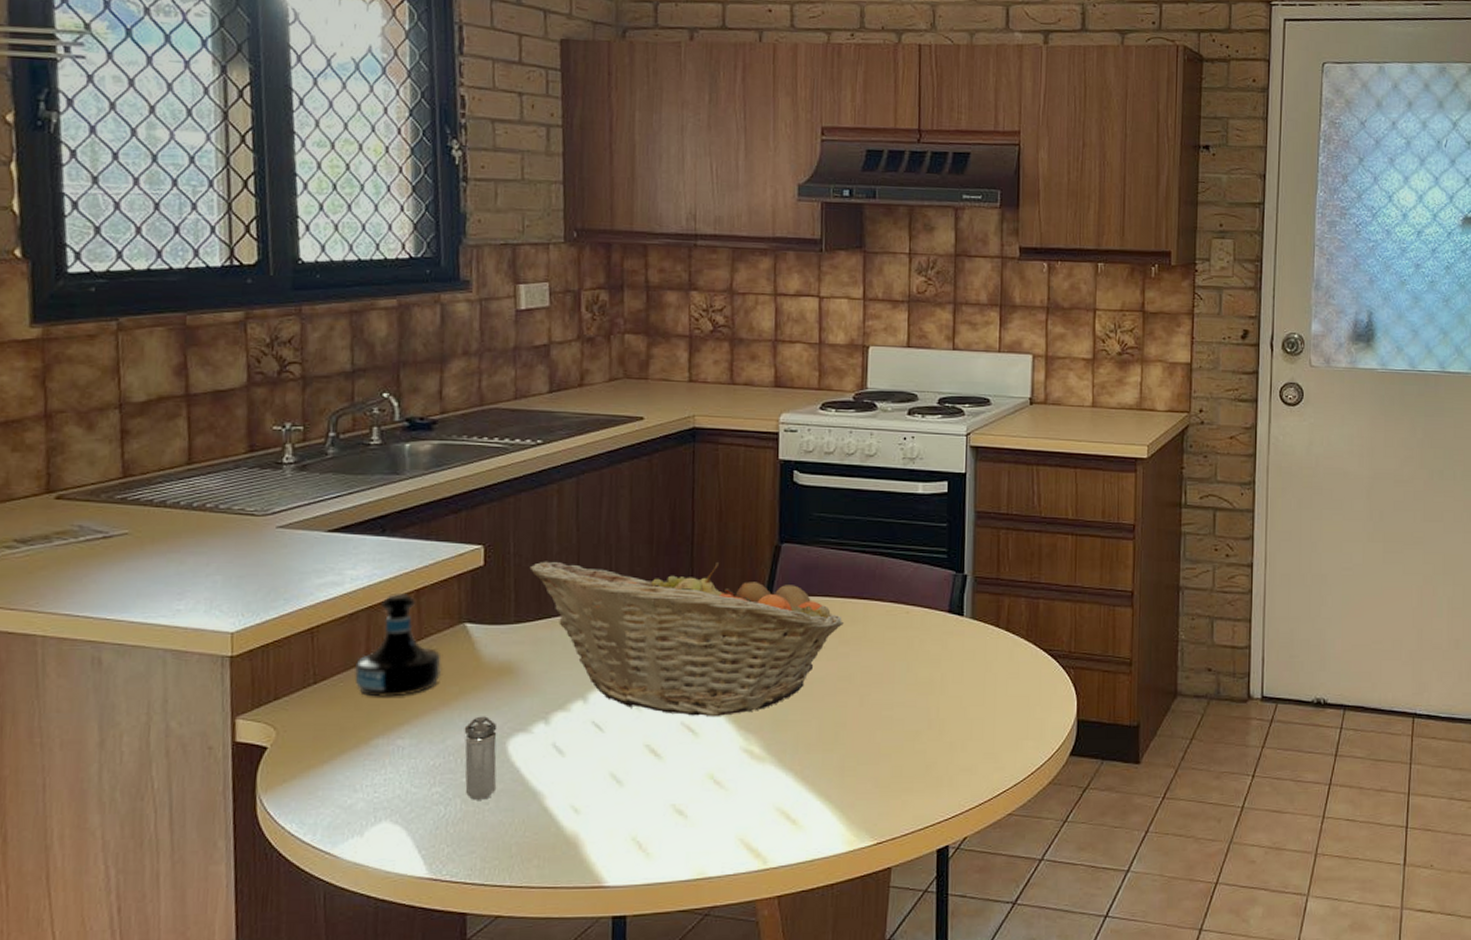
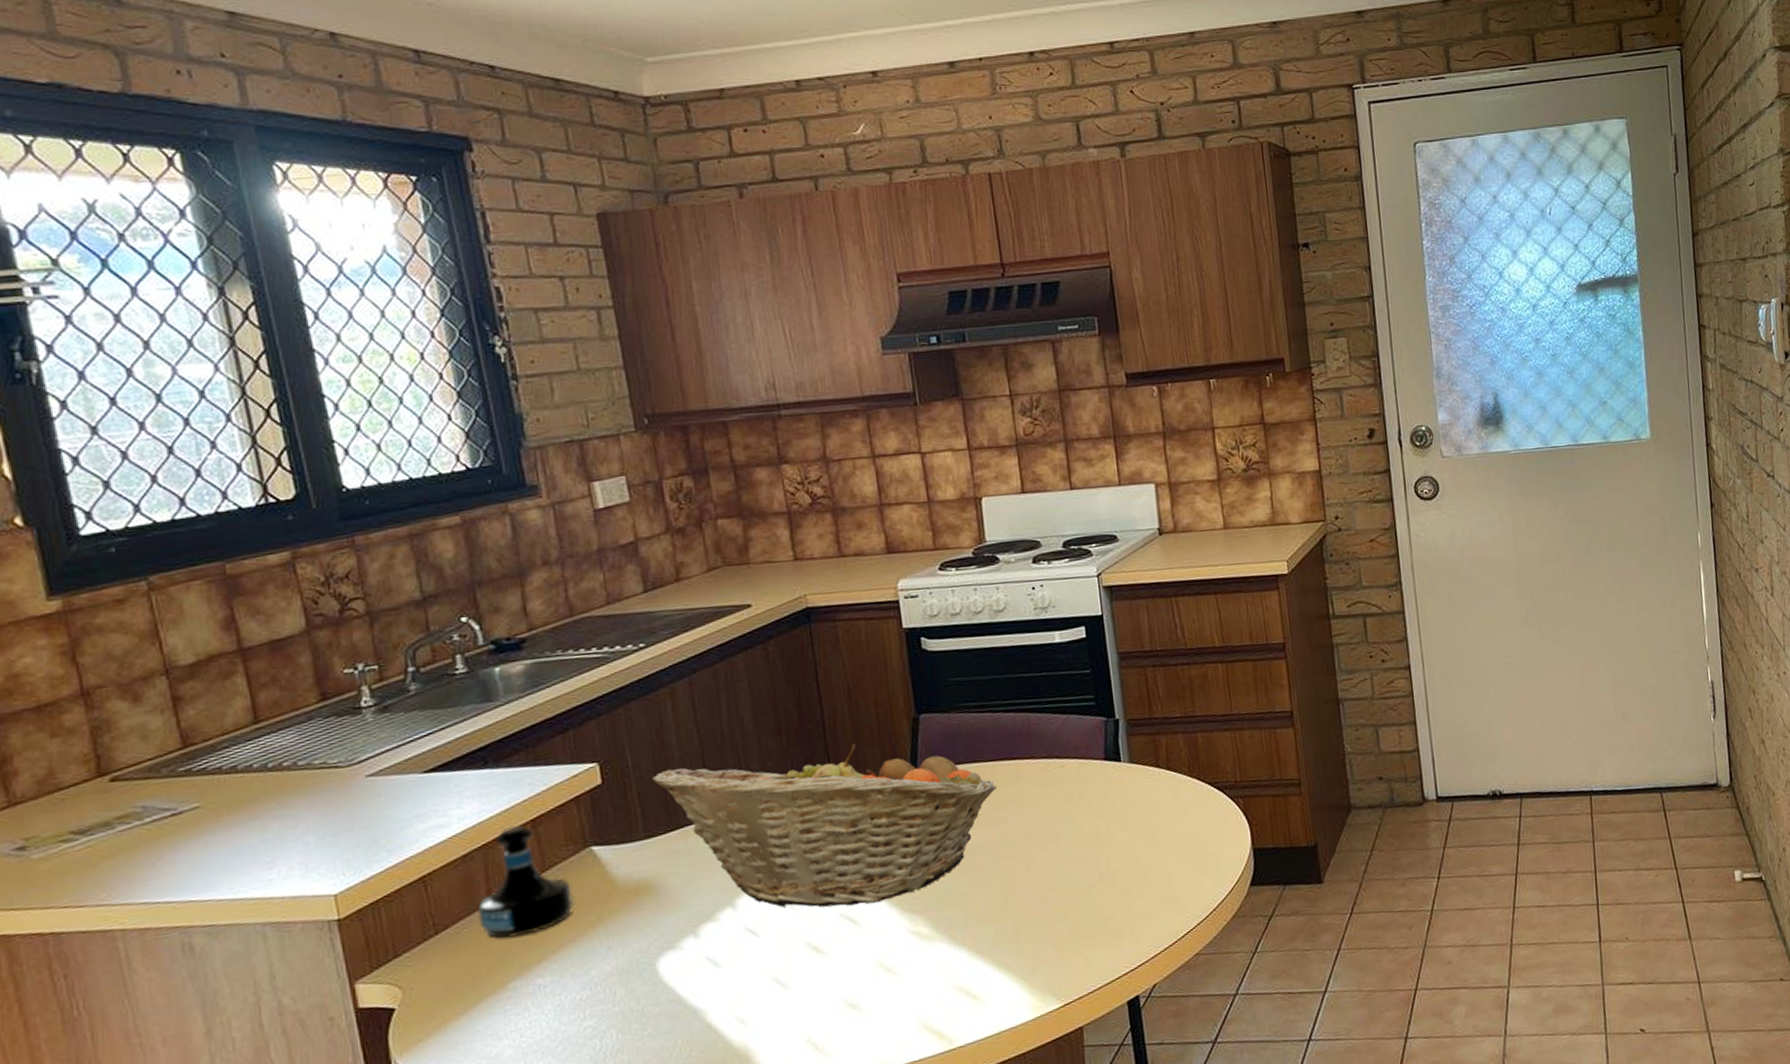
shaker: present [464,716,497,800] -> none [608,939,652,1028]

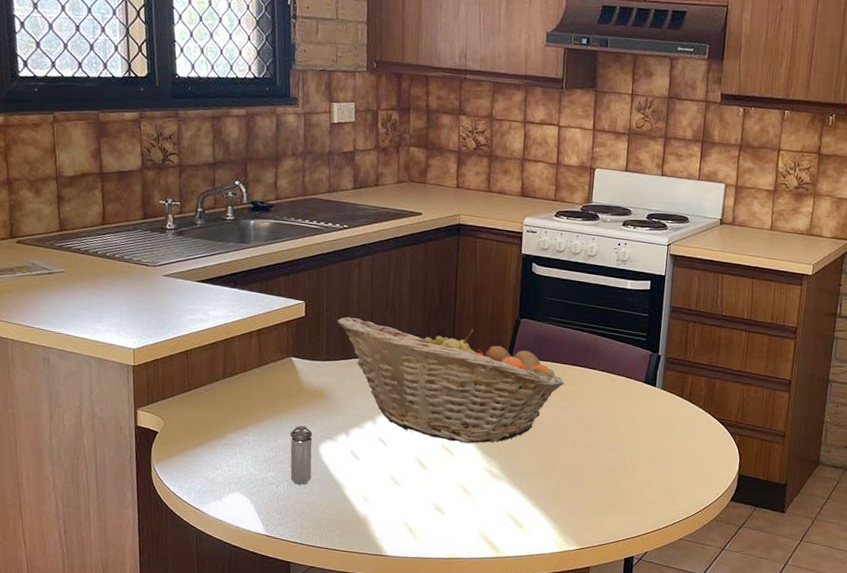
tequila bottle: present [477,825,573,939] -> none [215,331,275,406]
shaker: none [608,939,652,1028] -> present [290,425,313,485]

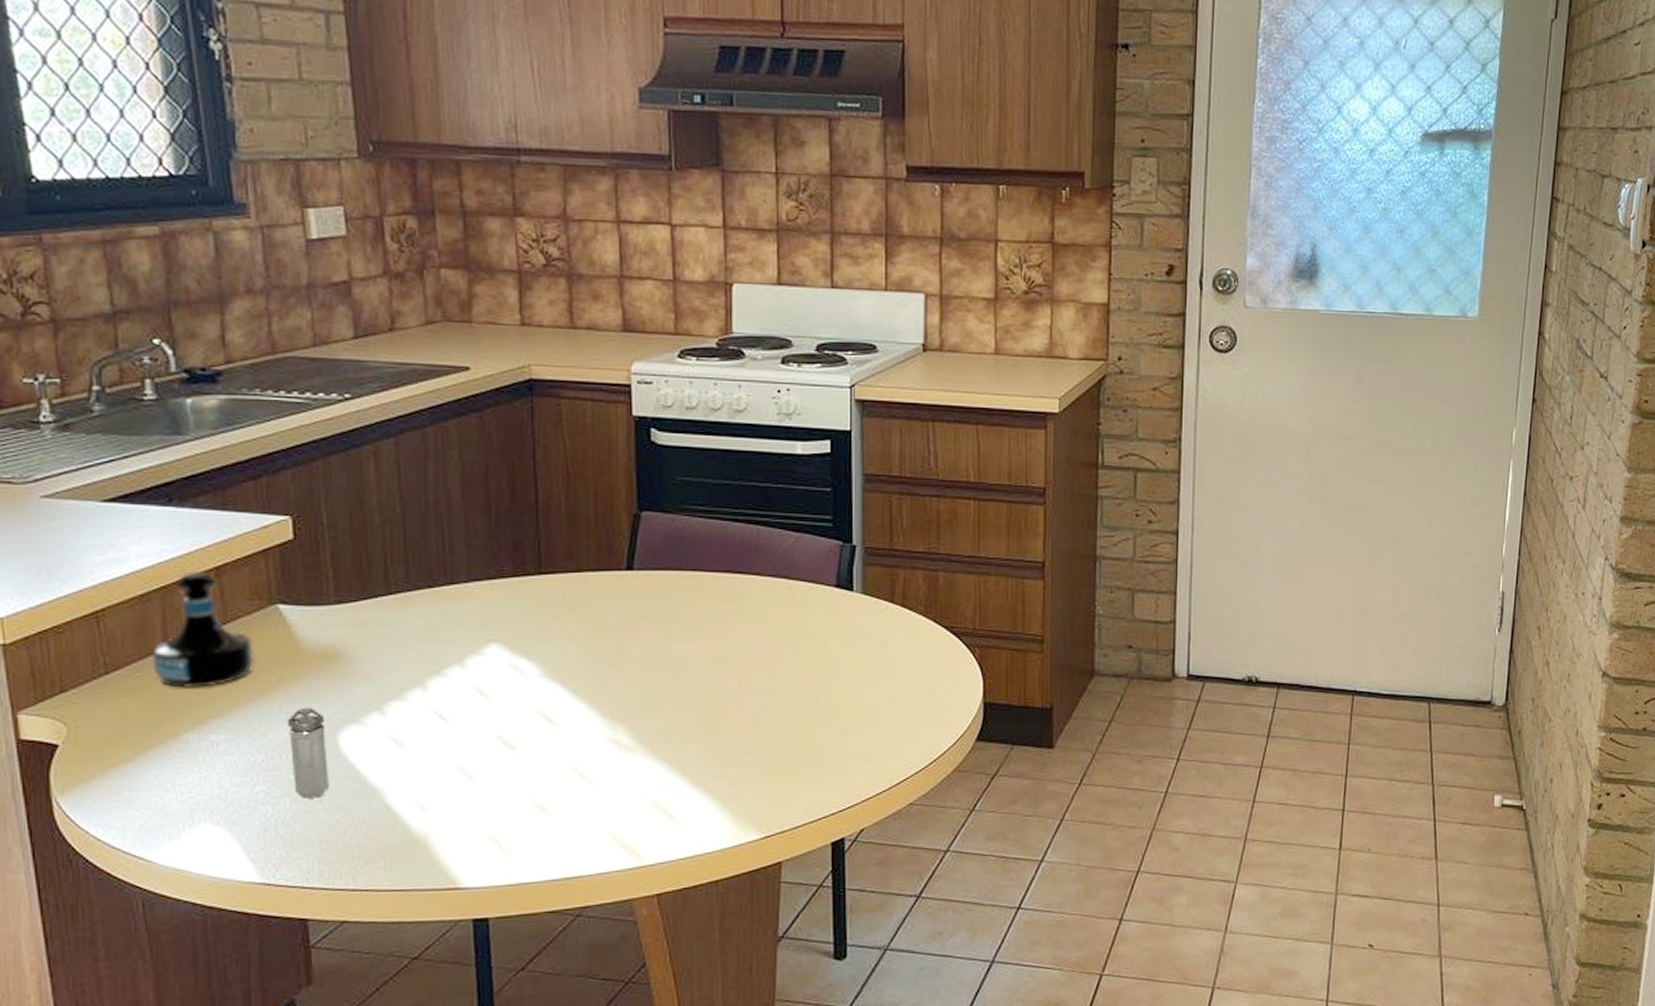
tequila bottle: none [215,331,275,406] -> present [151,572,254,688]
fruit basket: present [337,316,564,444] -> none [348,532,717,705]

